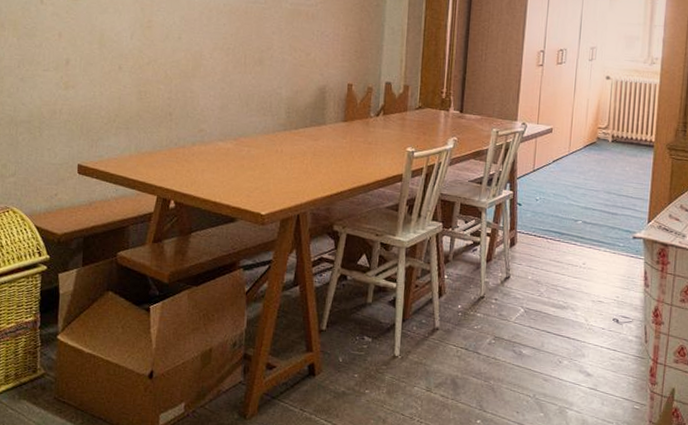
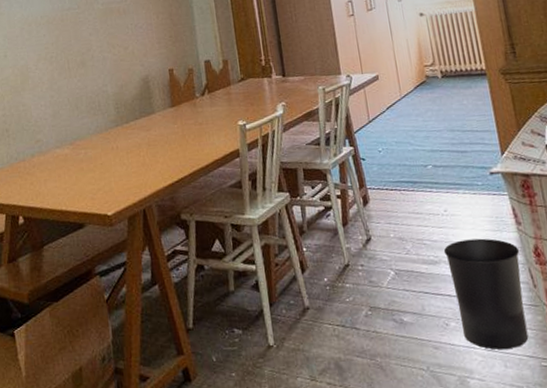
waste bin: none [573,292,641,390] -> present [443,238,529,349]

